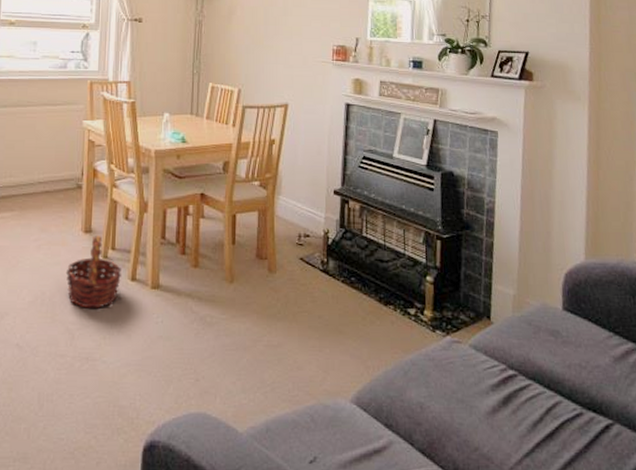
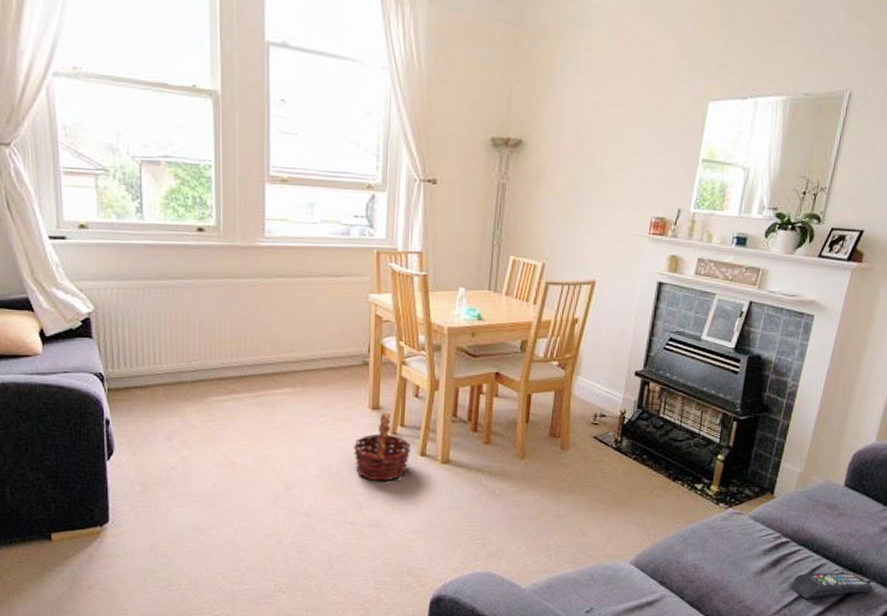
remote control: none [529,412,619,447] -> present [791,572,873,600]

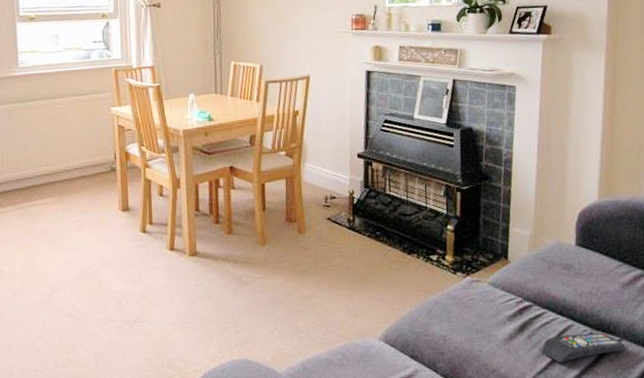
basket: present [353,413,411,481] -> none [108,213,161,278]

